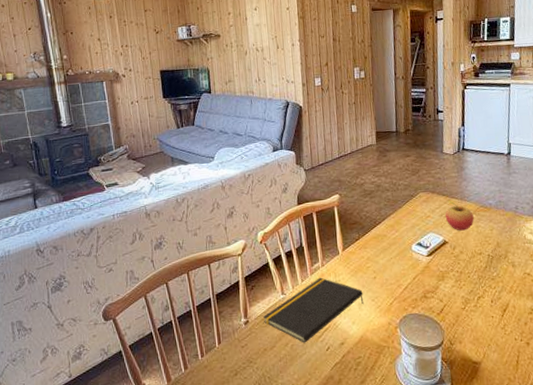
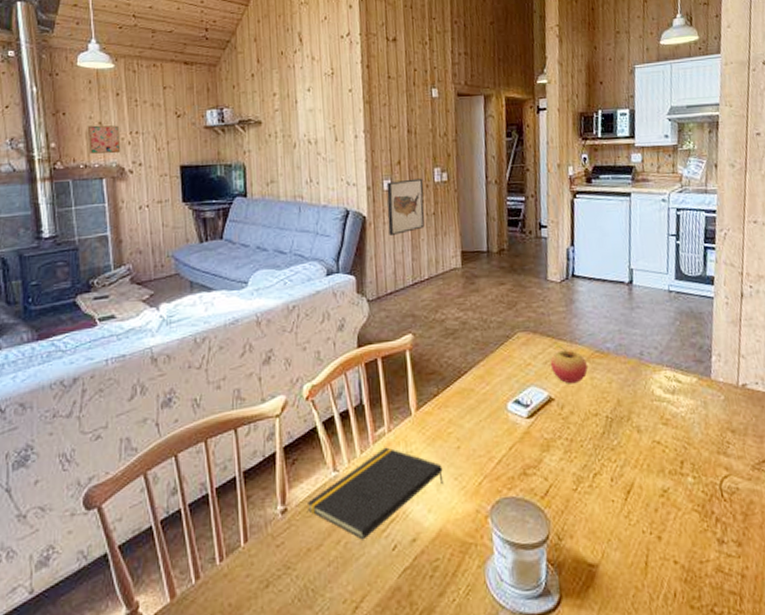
wall art: none [89,41,116,63] -> present [87,125,121,154]
wall art: none [317,76,347,121] -> present [386,178,425,237]

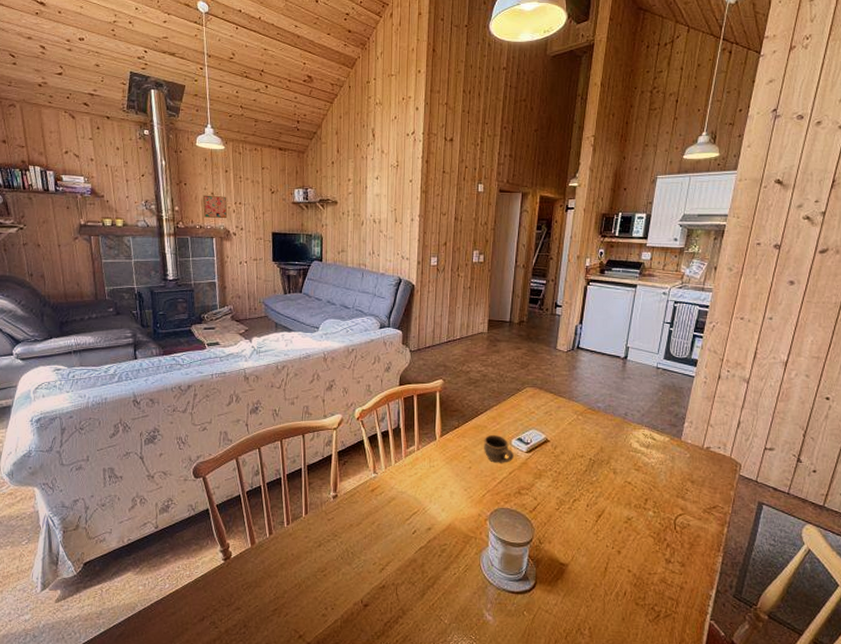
notepad: present [306,447,444,540] -> none [352,461,456,524]
wall art: present [386,178,425,237] -> none [432,258,464,303]
cup: none [472,399,512,437] -> present [484,435,514,463]
fruit: present [550,344,588,384] -> none [550,400,580,431]

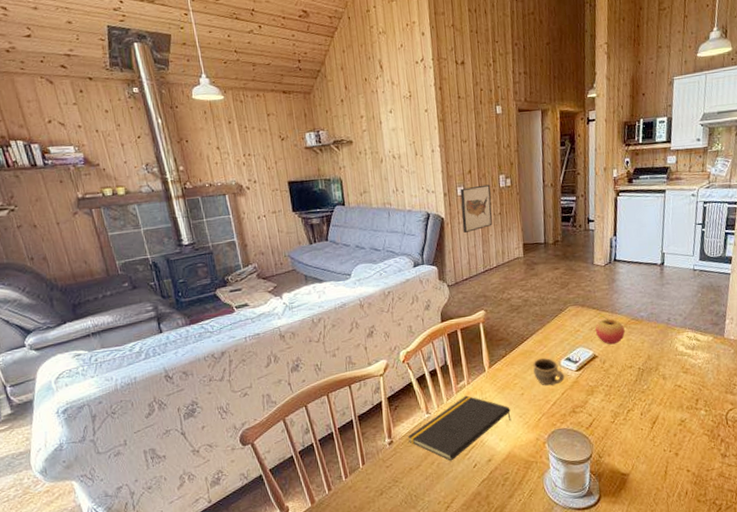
wall art: present [202,195,228,219] -> none [207,149,238,174]
notepad: none [352,461,456,524] -> present [407,395,512,461]
wall art: none [432,258,464,303] -> present [460,184,492,234]
fruit: none [550,400,580,431] -> present [595,315,625,345]

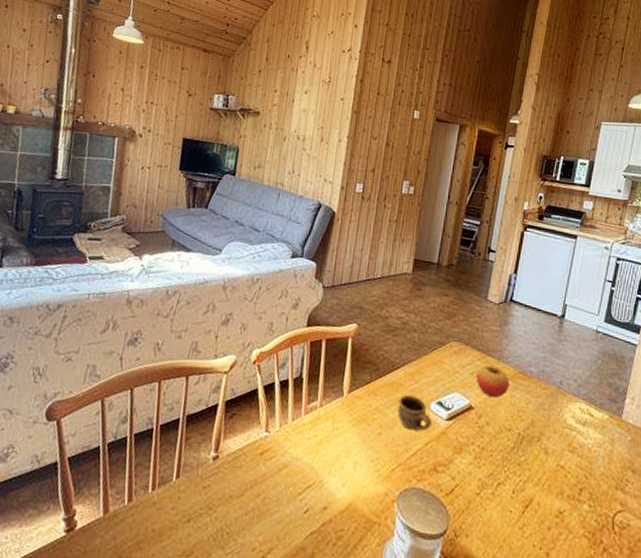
notepad: present [407,395,512,461] -> none [236,420,362,498]
wall art: present [460,184,492,234] -> none [353,185,392,234]

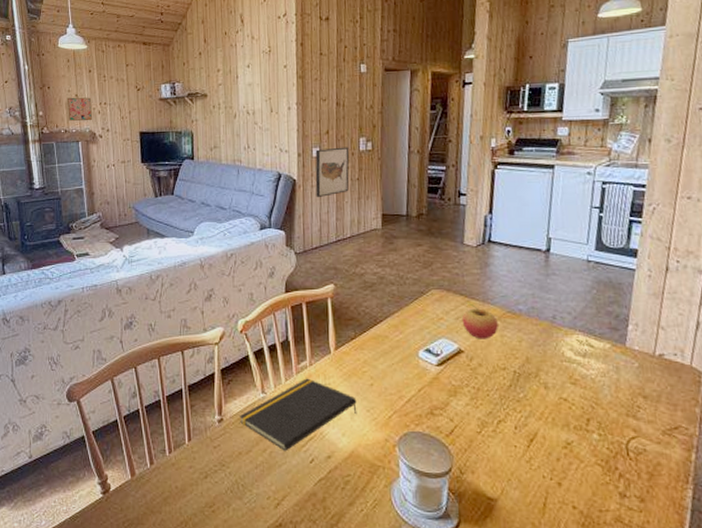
wall art: none [108,89,138,118] -> present [66,97,93,121]
notepad: none [236,420,362,498] -> present [239,378,357,451]
wall art: none [353,185,392,234] -> present [315,147,350,198]
cup: present [397,395,432,432] -> none [386,346,422,379]

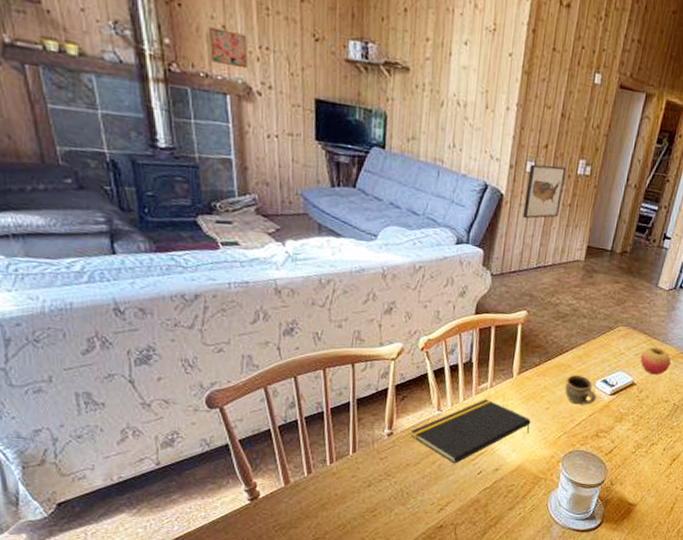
cup: none [386,346,422,379] -> present [565,375,597,405]

